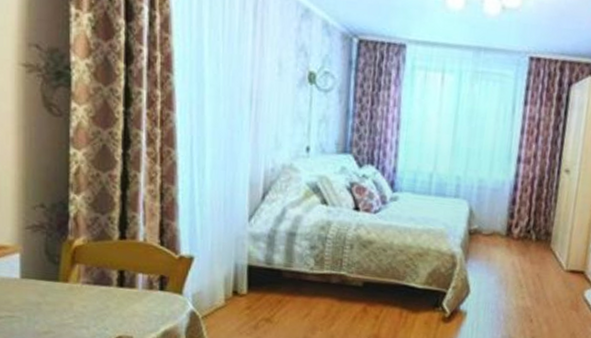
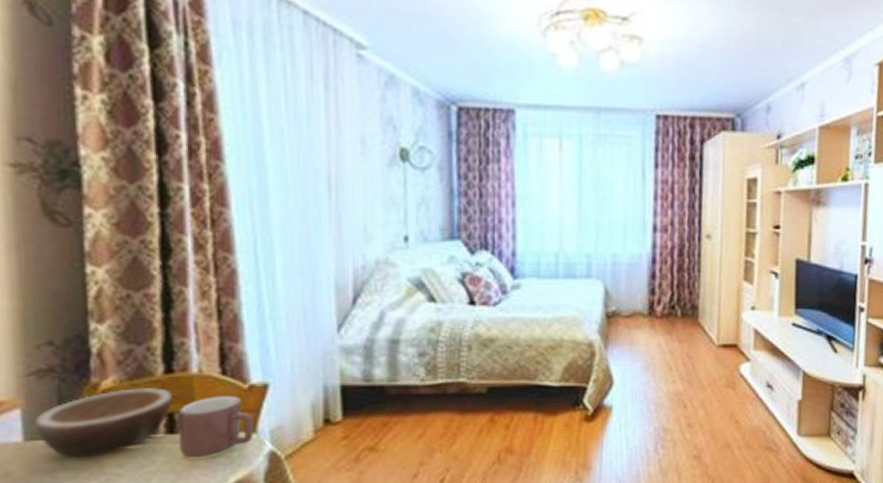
bowl: none [28,247,125,297] -> present [33,386,174,458]
mug: none [126,261,181,311] -> present [178,395,254,460]

